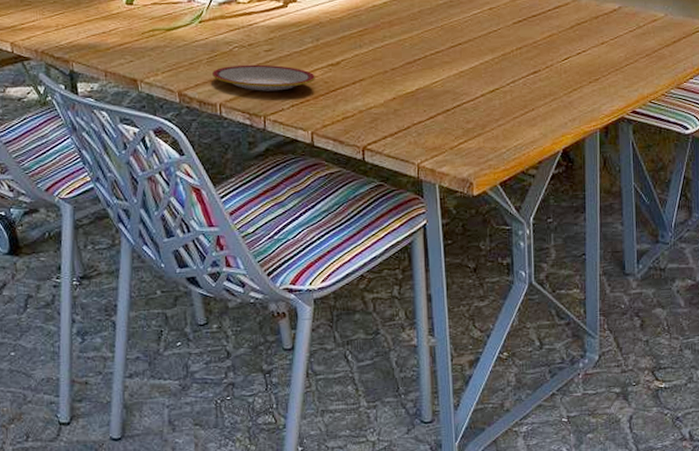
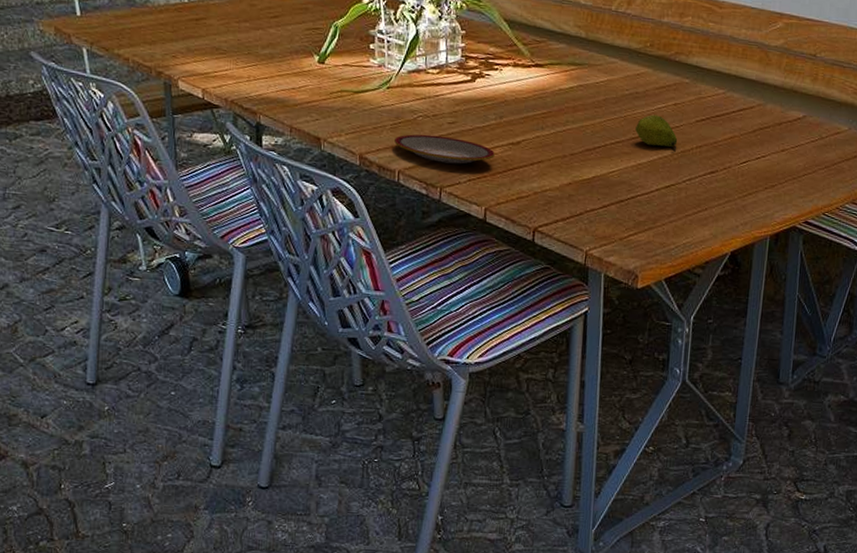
fruit: none [453,21,497,55] -> present [635,114,678,151]

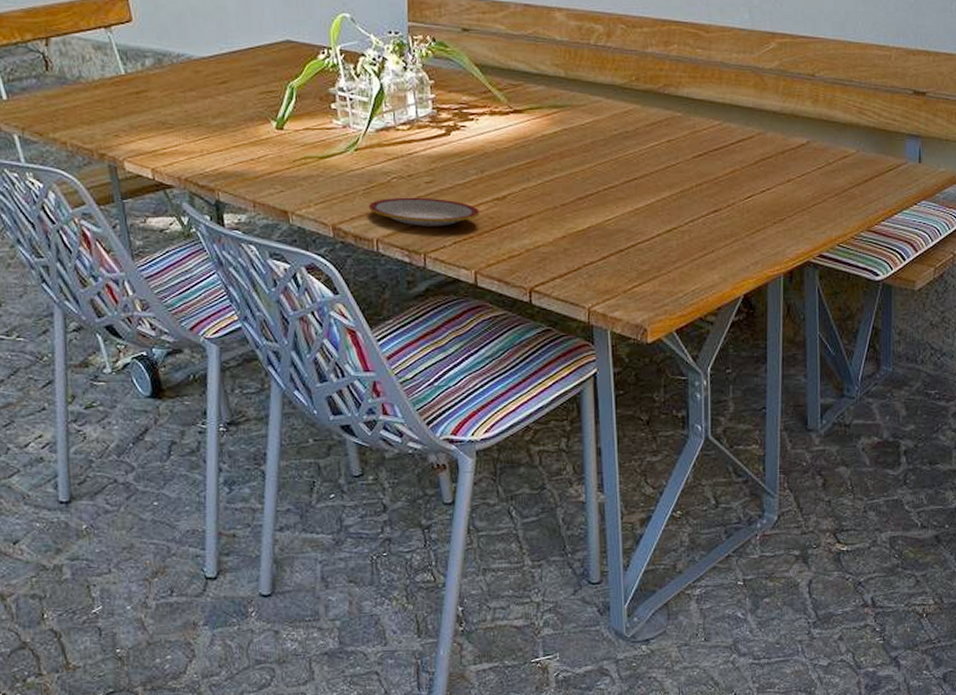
fruit: present [635,114,678,151] -> none [629,154,675,191]

